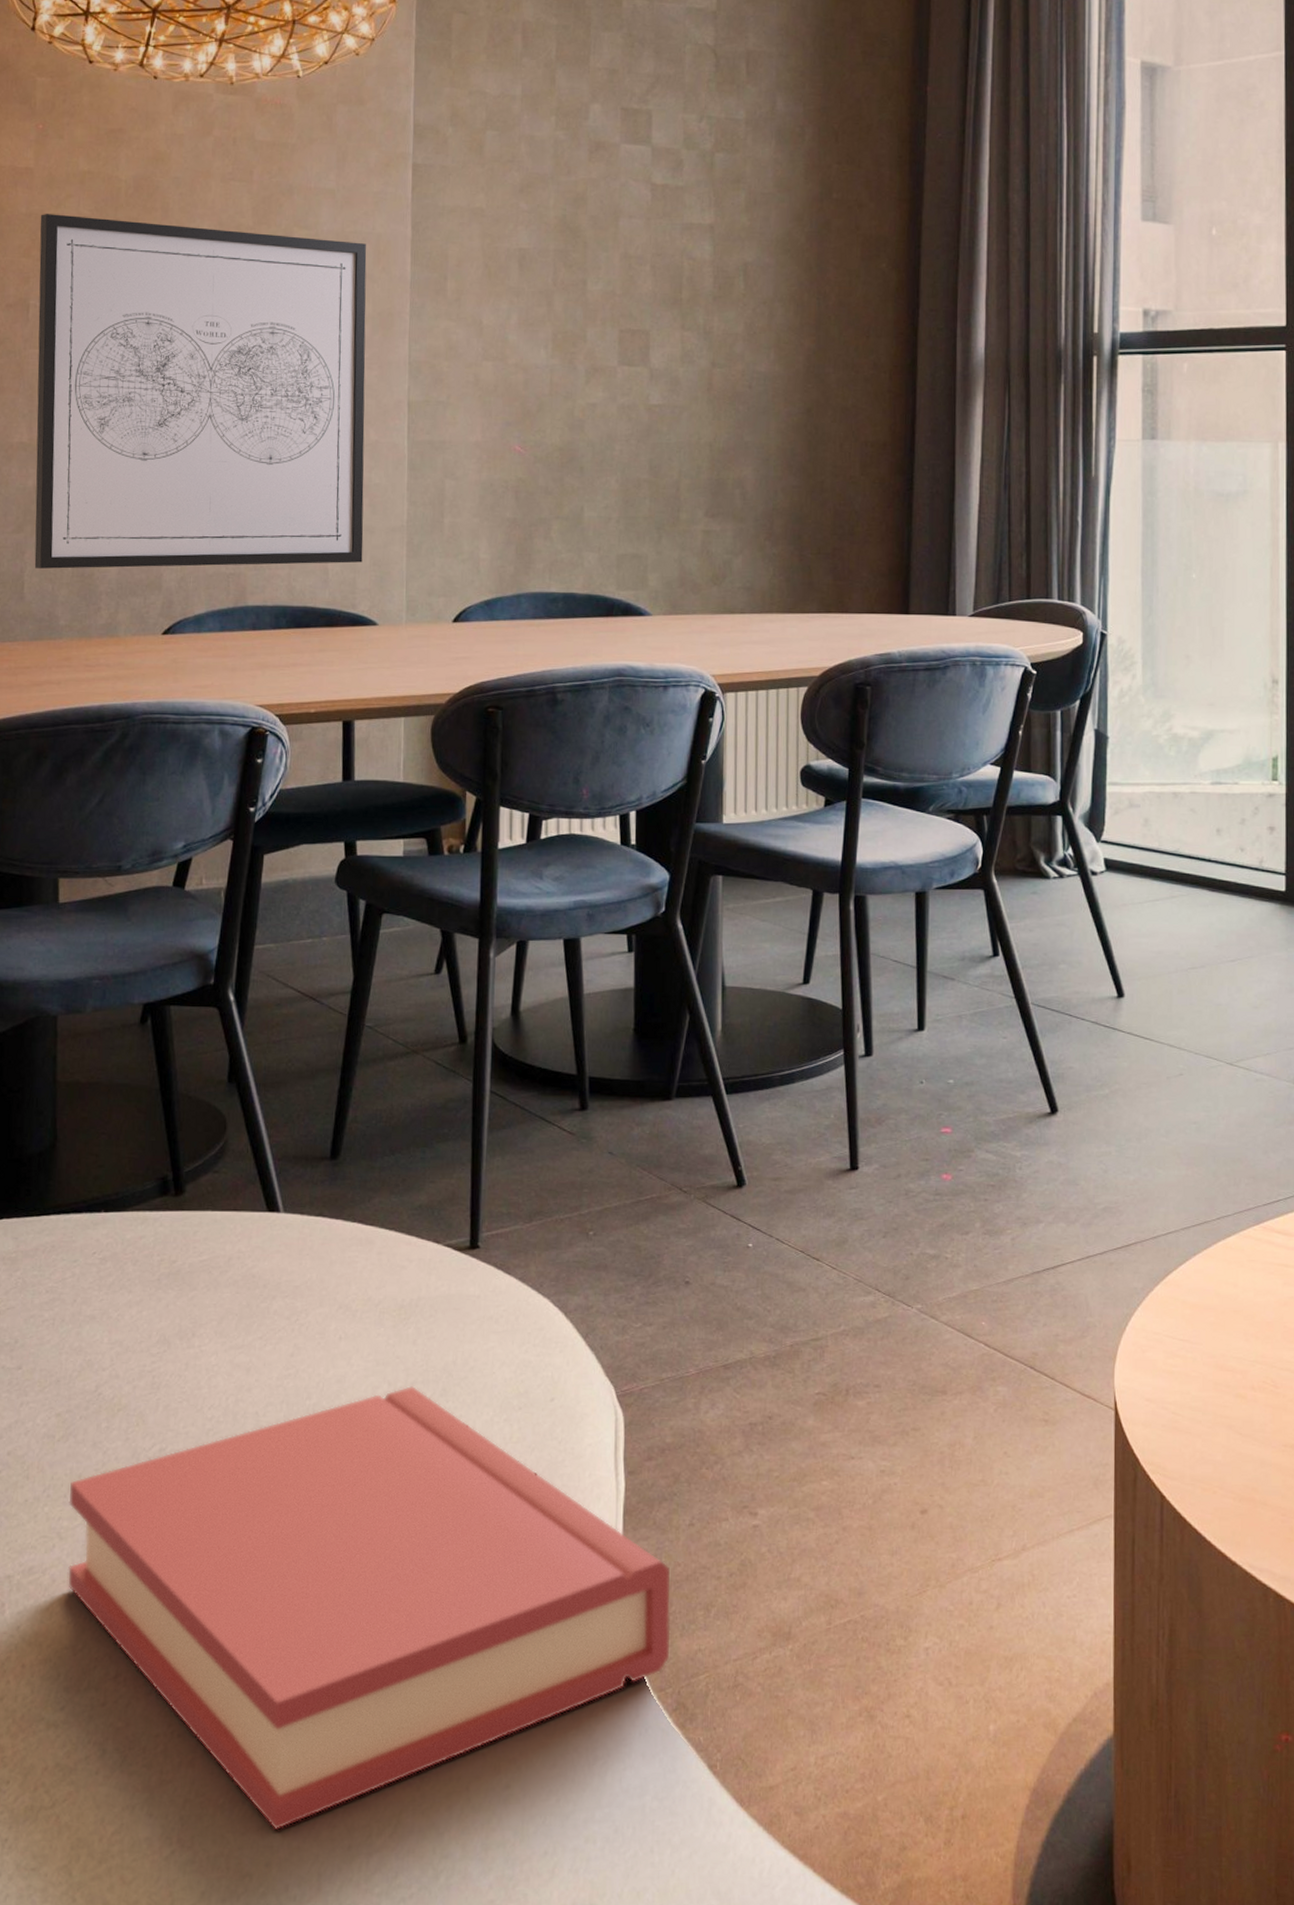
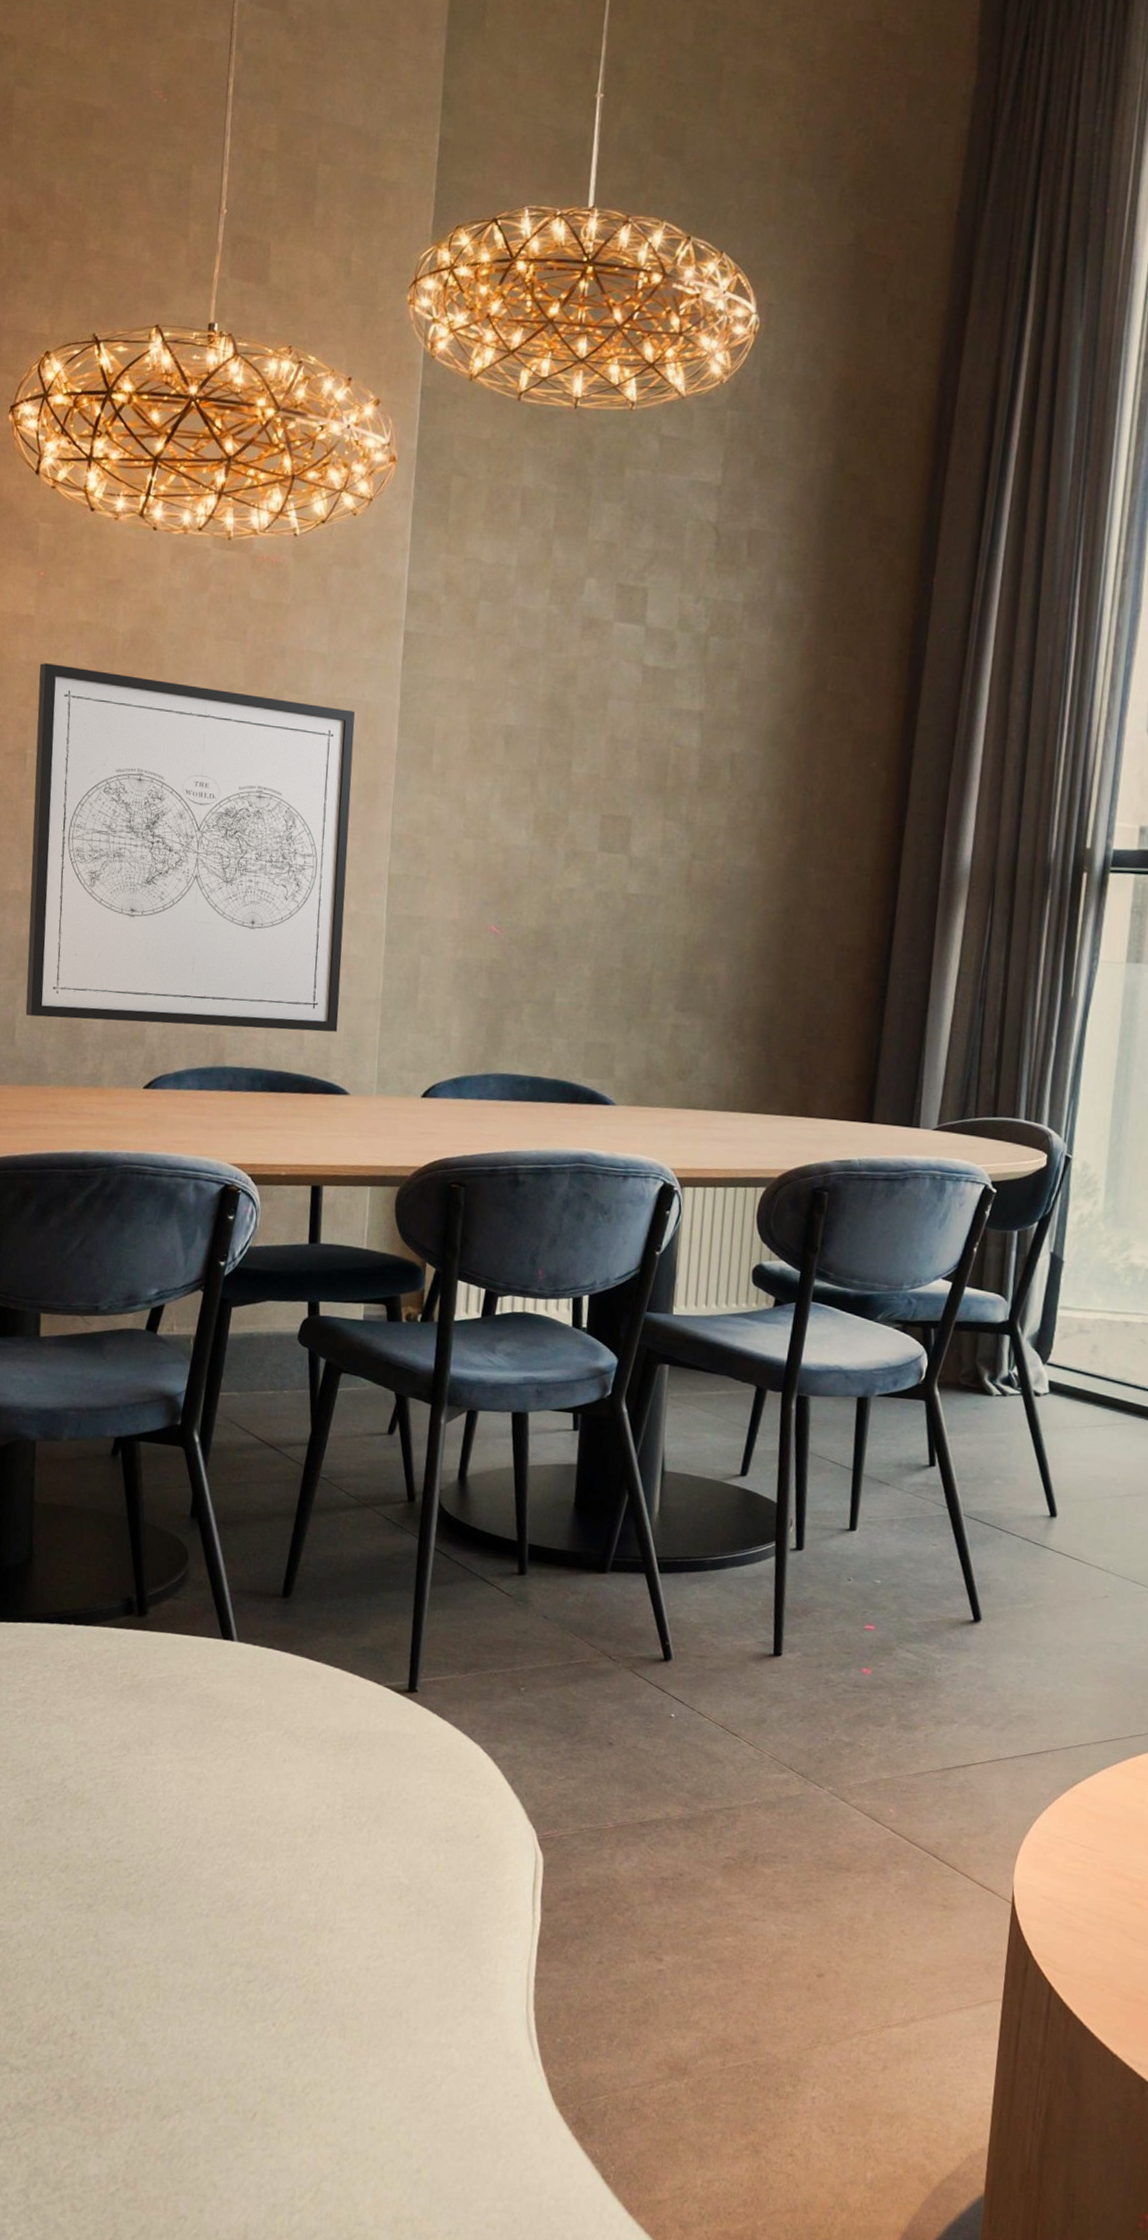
hardback book: present [68,1385,671,1830] -> none [32,1809,578,2182]

